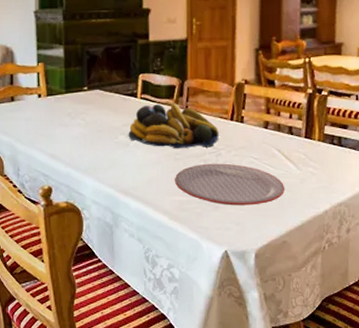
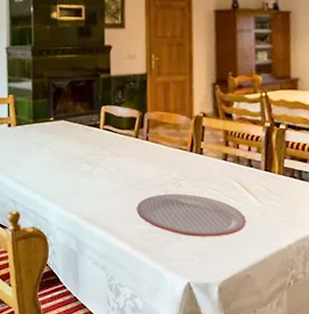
fruit bowl: present [128,103,219,149] -> none [91,134,179,179]

